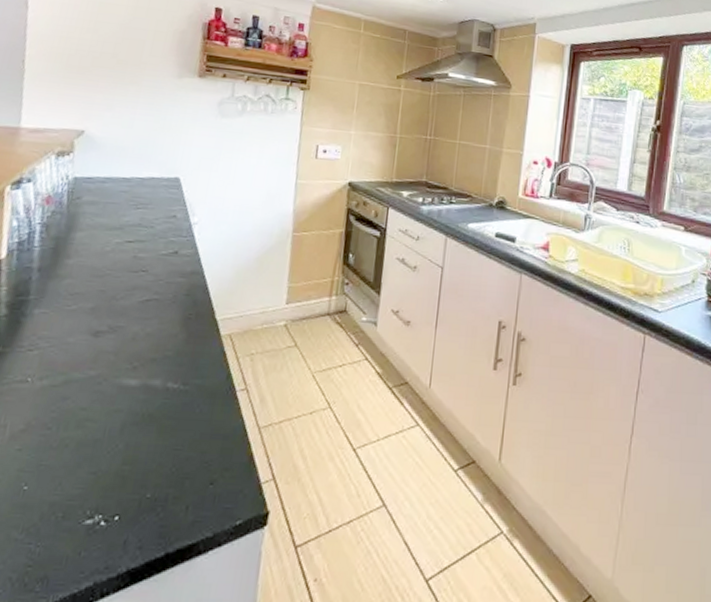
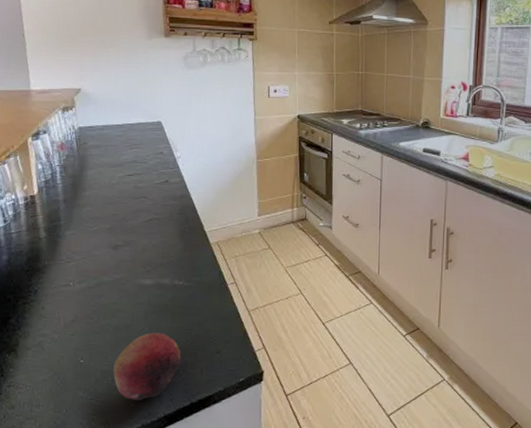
fruit: none [65,452,162,547] -> present [113,333,181,400]

